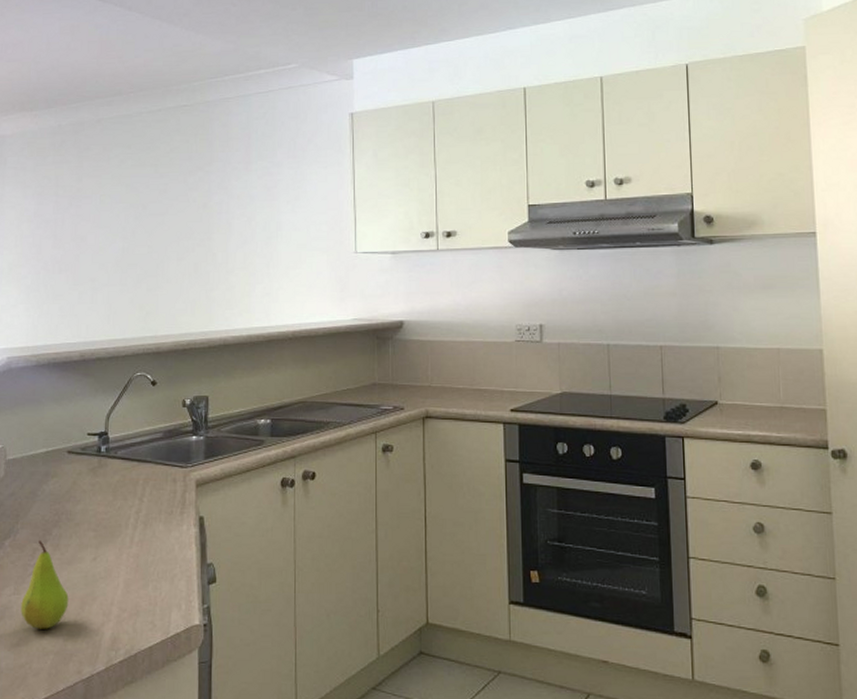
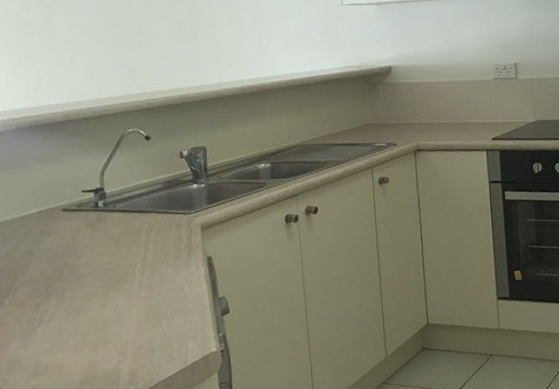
fruit: present [21,540,69,629] -> none [30,295,81,376]

